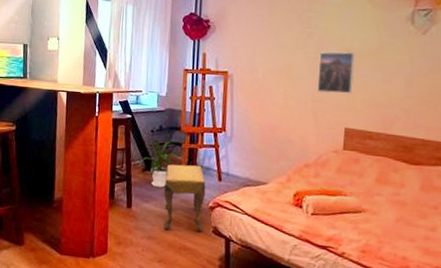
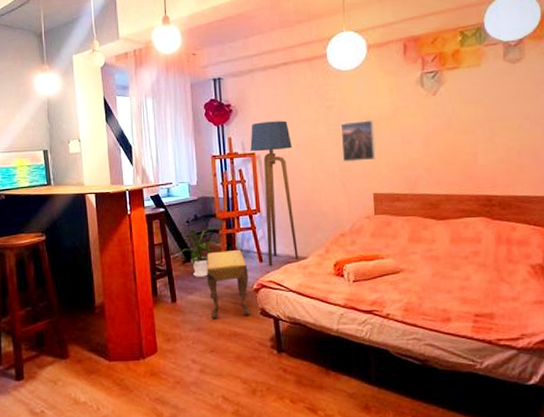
floor lamp: none [224,41,267,186] -> present [250,120,298,266]

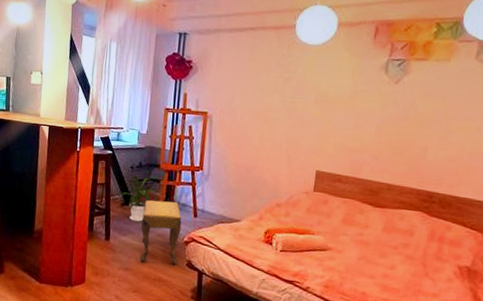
floor lamp: present [250,120,298,266] -> none [202,82,245,223]
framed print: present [340,119,377,163] -> none [292,97,331,139]

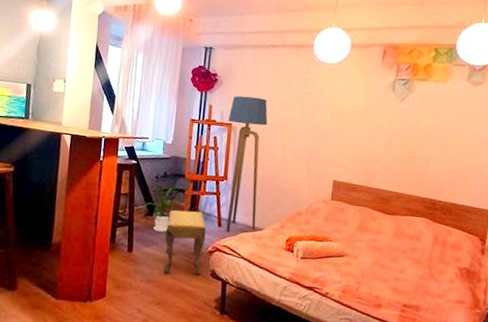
floor lamp: none [202,82,245,223] -> present [226,95,268,232]

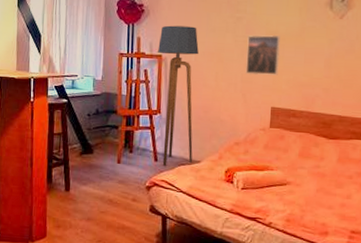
house plant: present [138,184,182,232] -> none [72,122,116,170]
footstool: present [162,210,207,275] -> none [101,147,143,211]
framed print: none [311,111,346,150] -> present [245,34,281,75]

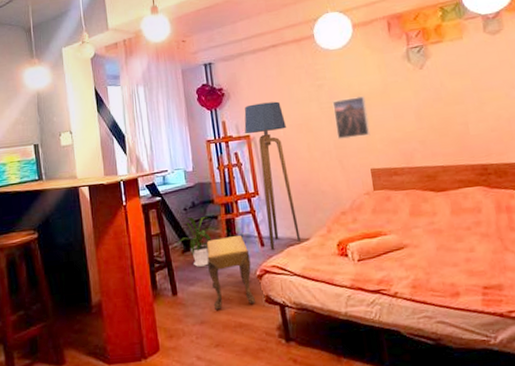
house plant: none [72,122,116,170] -> present [173,216,217,267]
footstool: none [101,147,143,211] -> present [206,236,255,310]

